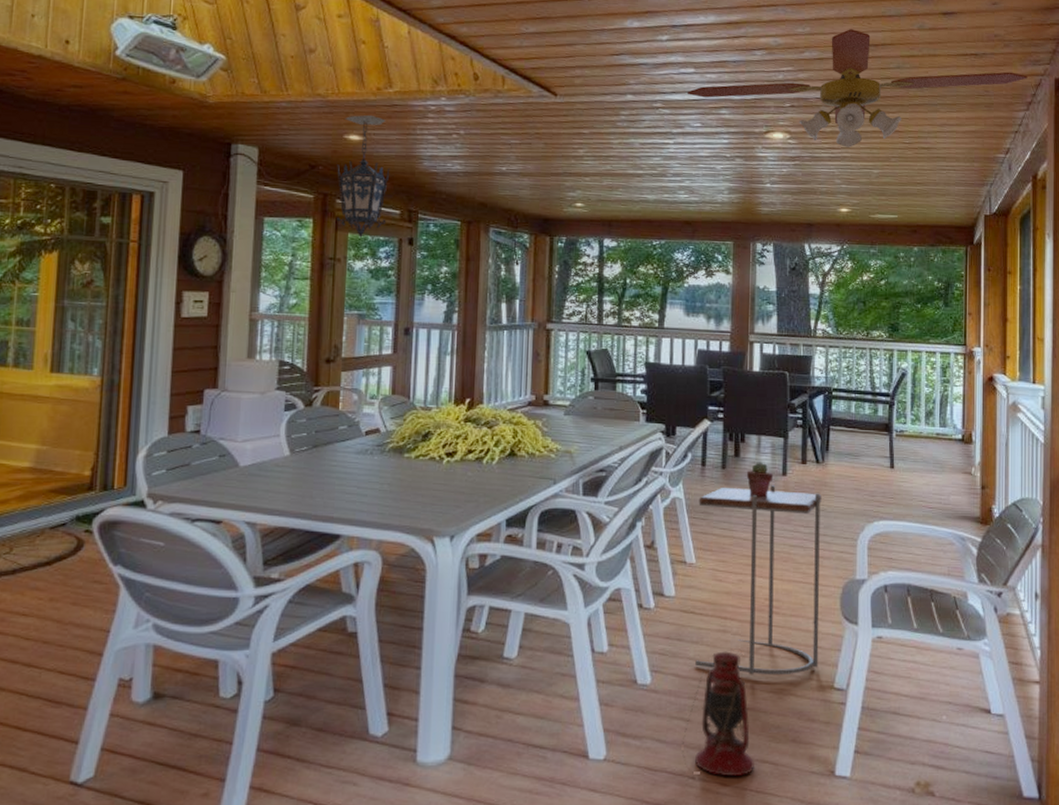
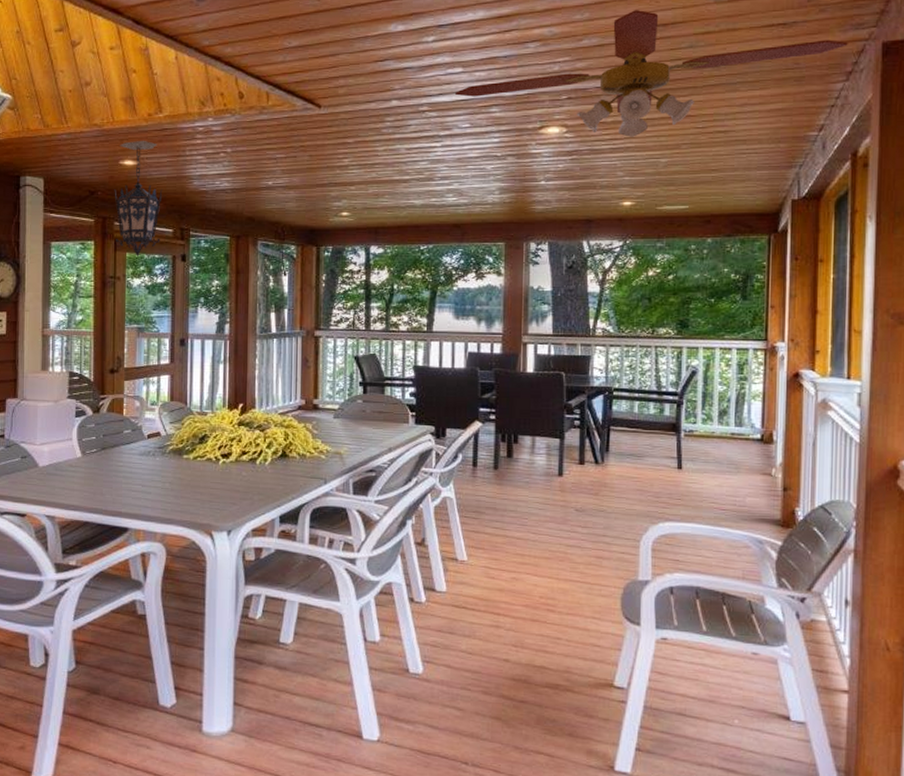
lantern: present [681,651,754,776] -> none [454,645,529,765]
side table: present [695,485,822,675] -> none [468,486,601,672]
potted succulent: present [746,462,774,498] -> none [519,462,549,498]

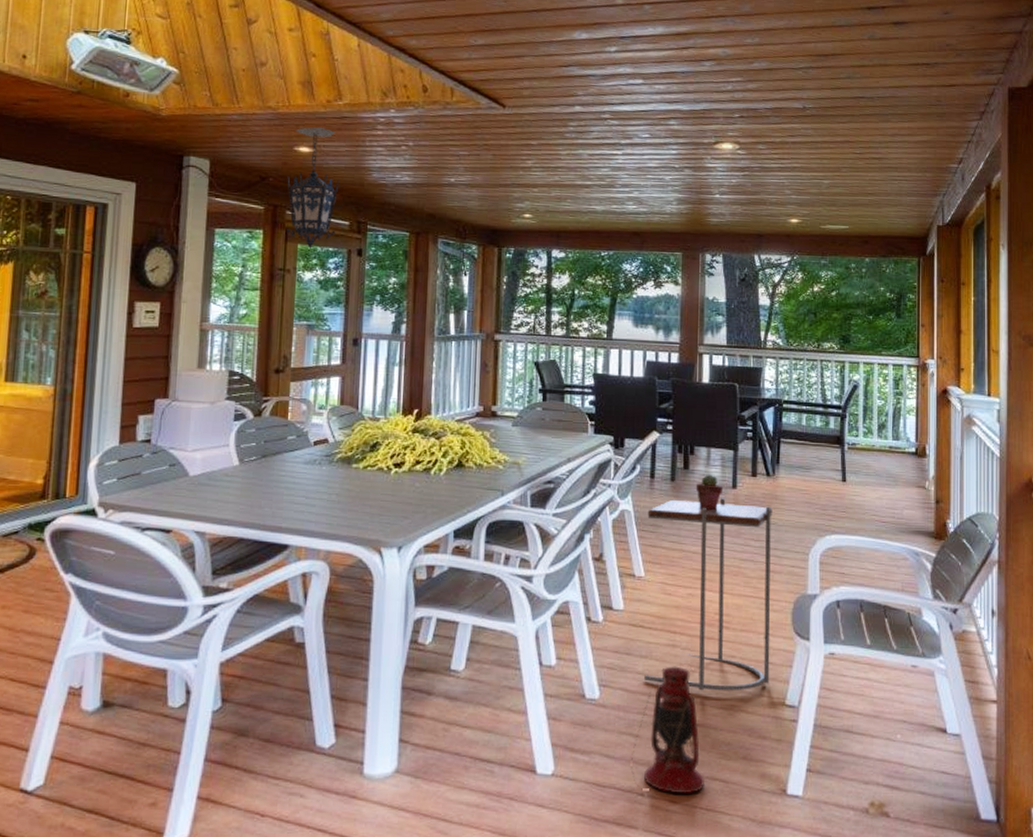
lantern: none [454,645,529,765] -> present [630,666,704,793]
ceiling fan: present [455,10,848,137] -> none [636,39,980,158]
side table: none [468,486,601,672] -> present [644,498,773,691]
potted succulent: none [519,462,549,498] -> present [695,474,724,511]

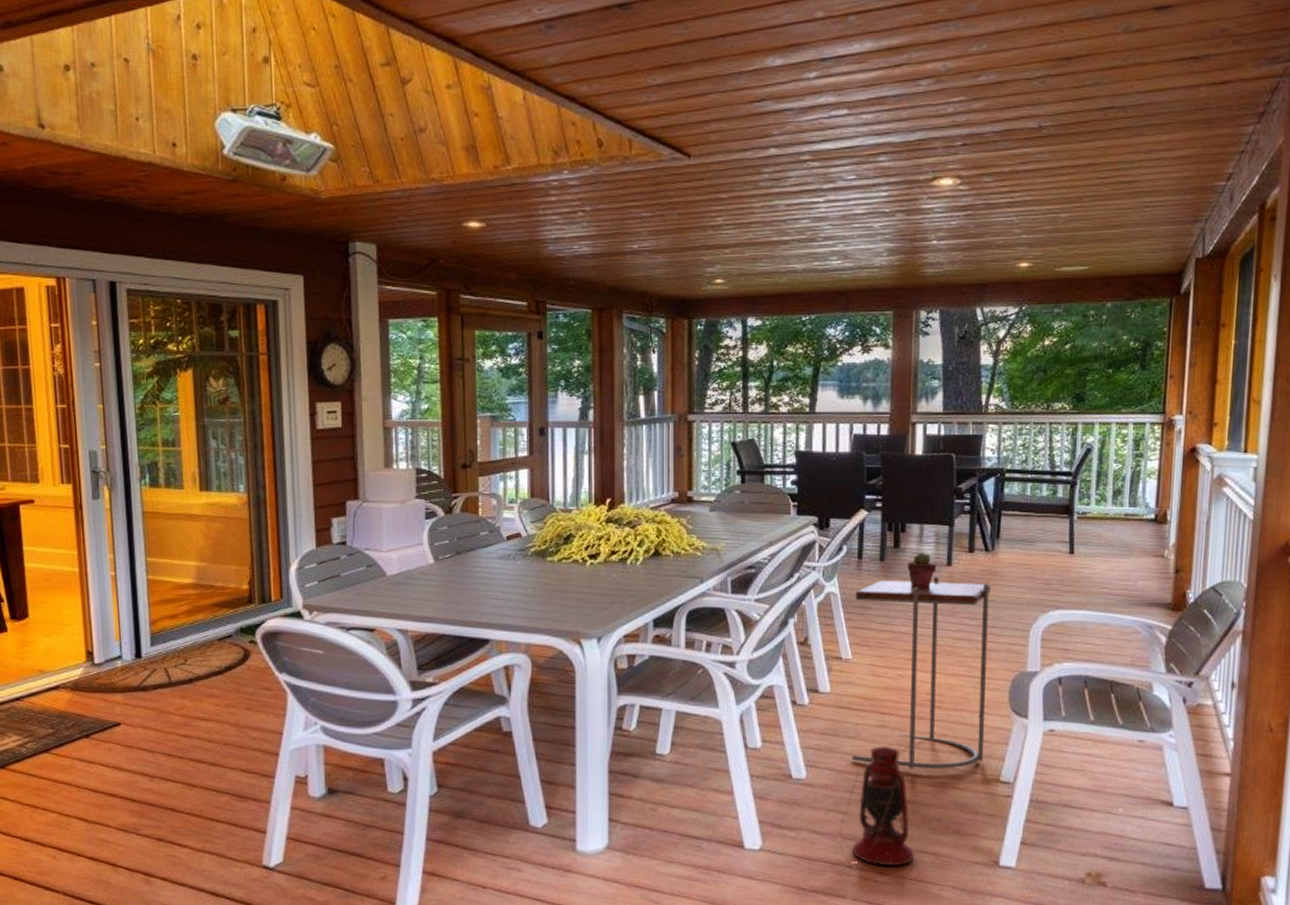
hanging lantern: present [286,127,340,250] -> none [457,197,514,336]

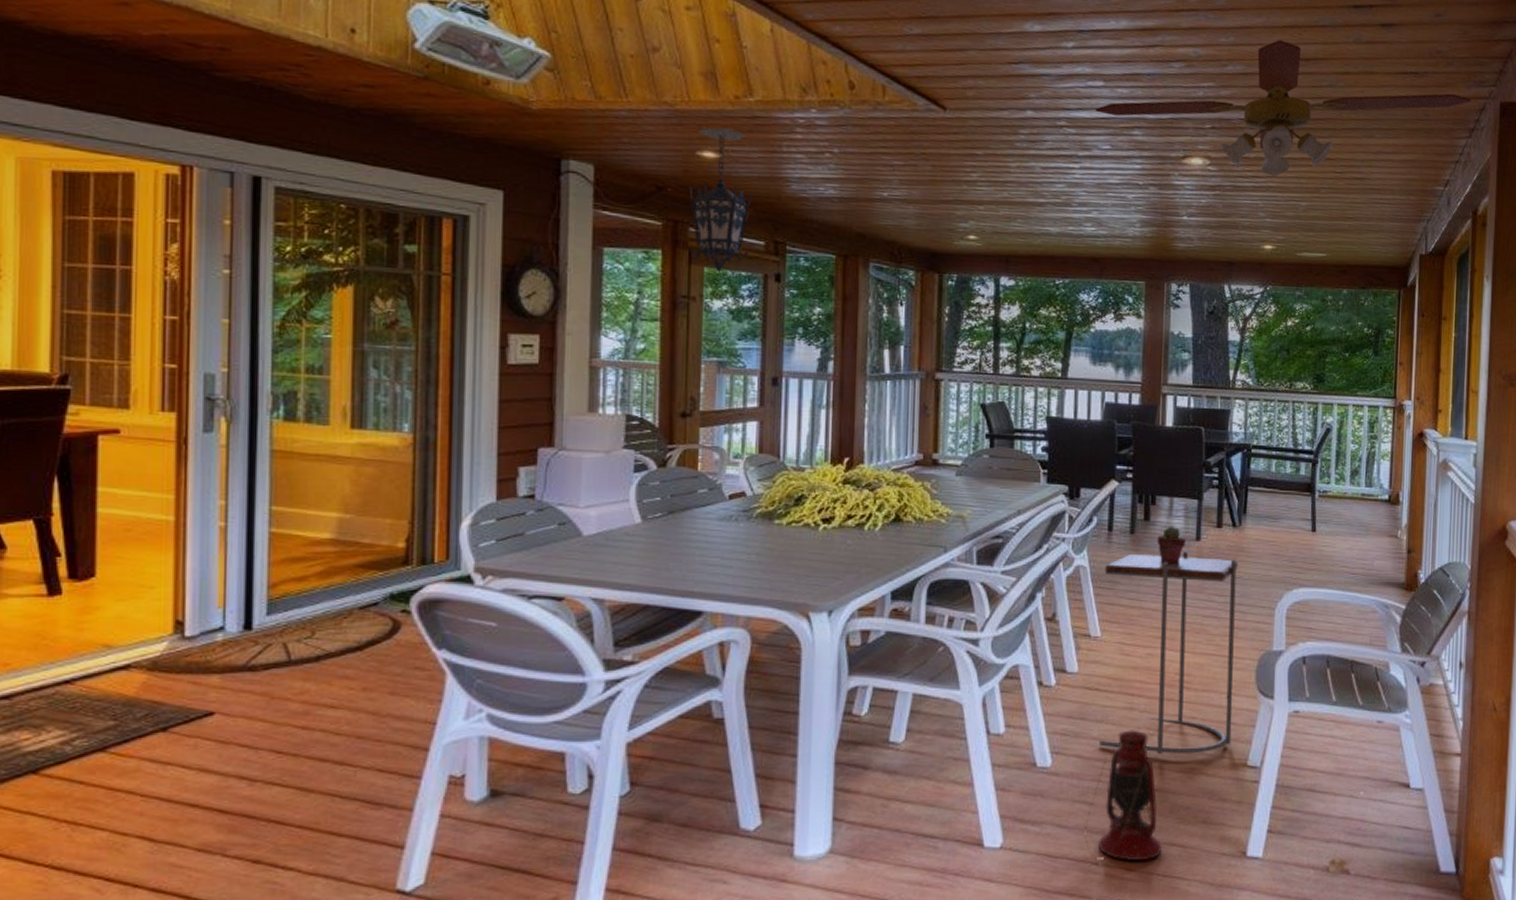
hanging lantern: none [457,197,514,336] -> present [687,127,752,274]
ceiling fan: none [840,41,1262,189] -> present [1096,40,1471,177]

